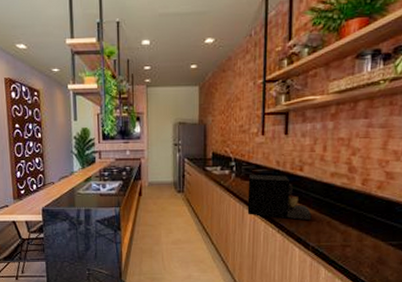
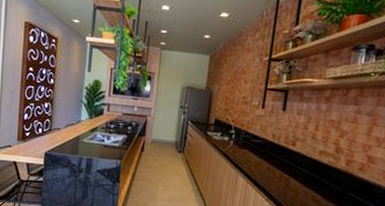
coffee maker: present [247,175,312,221] -> none [240,144,299,193]

